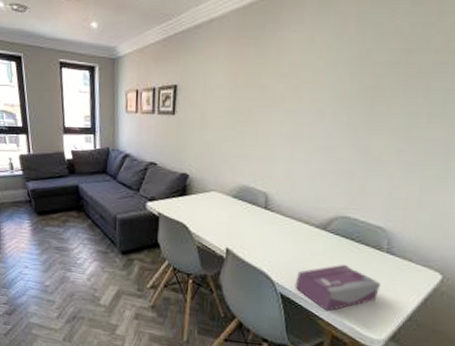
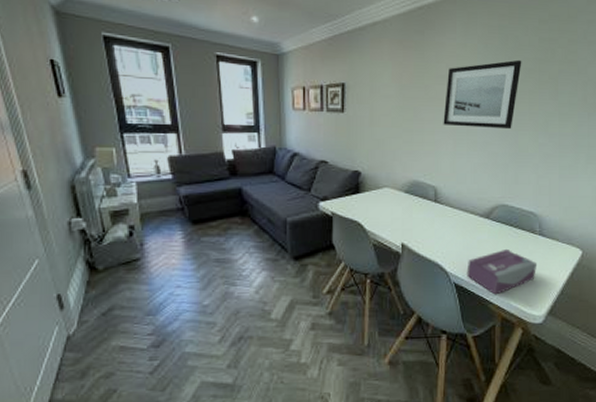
wall art: none [280,51,384,133] -> present [443,59,522,130]

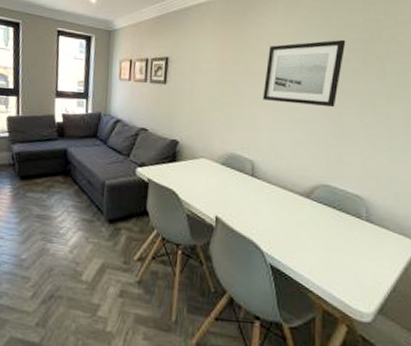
tissue box: present [466,248,538,295] -> none [284,232,365,283]

